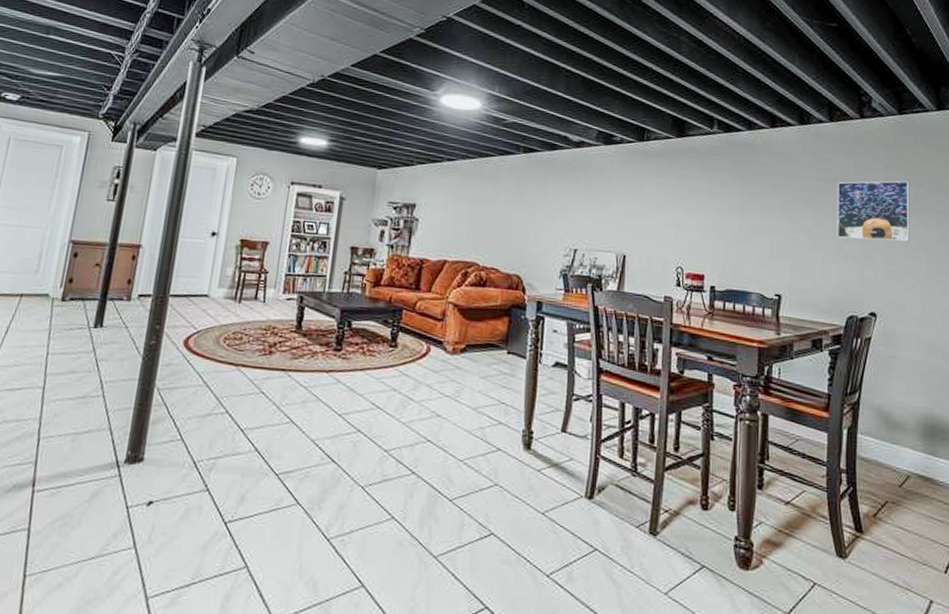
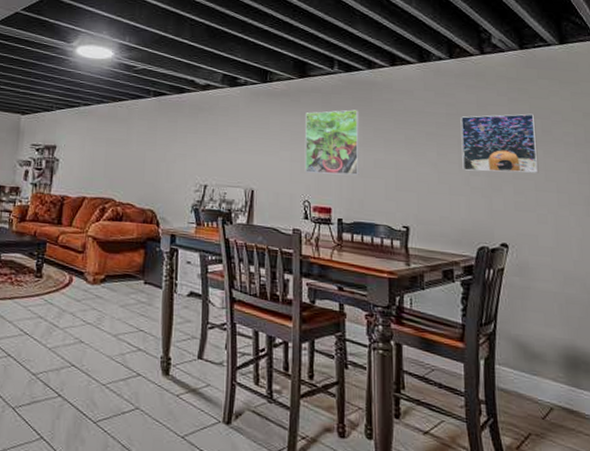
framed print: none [680,172,738,241] -> present [306,109,360,176]

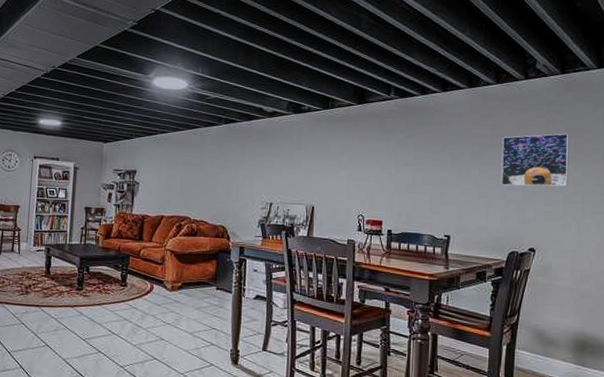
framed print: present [306,109,360,176] -> none [361,132,412,192]

